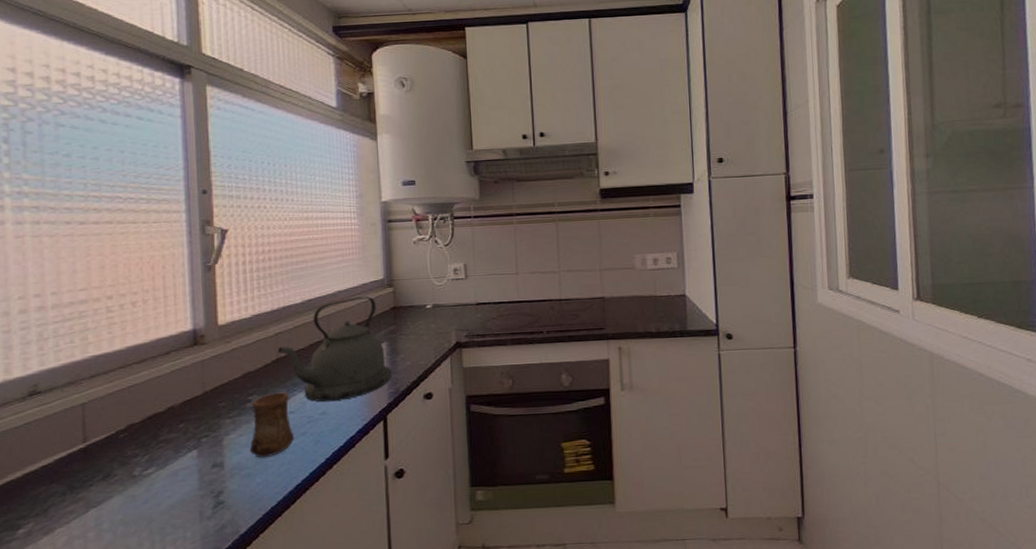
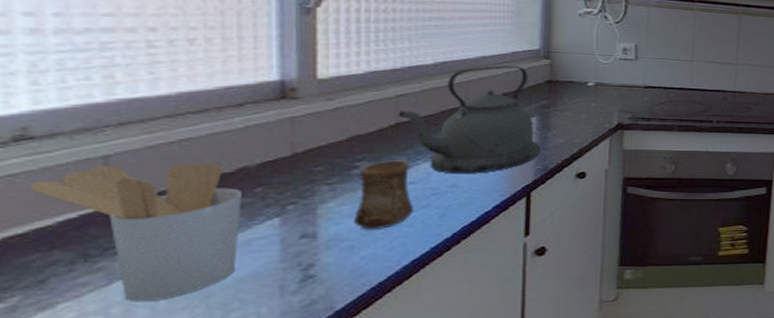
utensil holder: none [38,404,171,528] -> present [30,162,242,303]

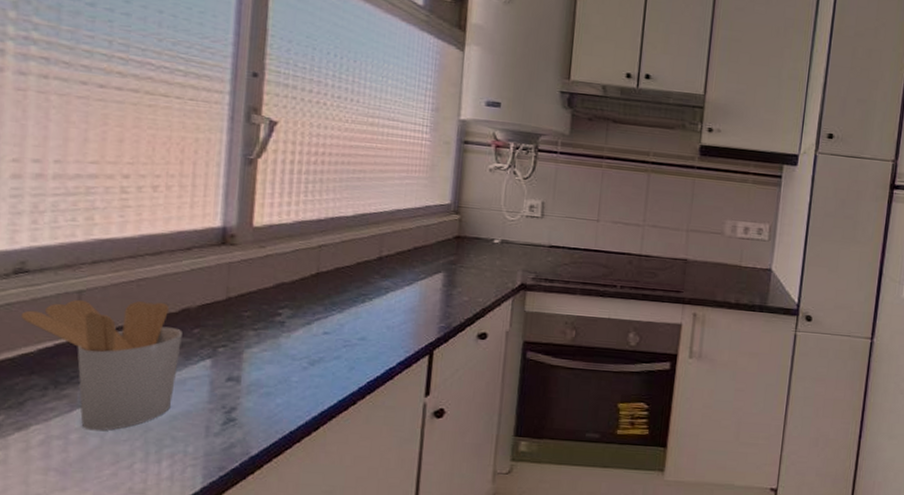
cup: present [353,160,414,230] -> none [272,309,327,378]
kettle: present [397,65,542,173] -> none [318,219,446,328]

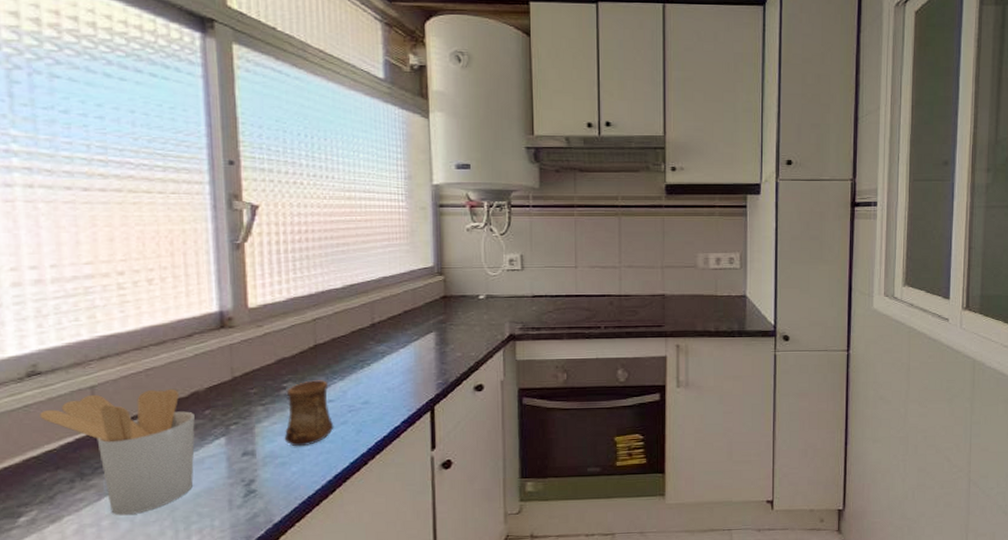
cup: none [272,309,327,378] -> present [284,380,334,447]

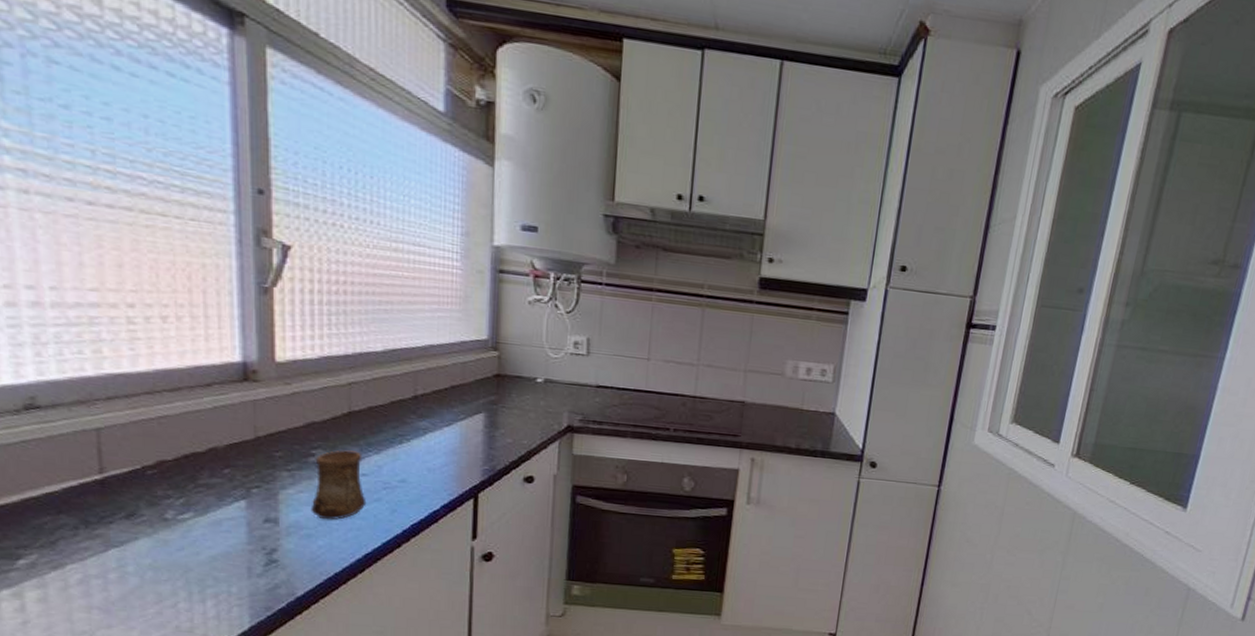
utensil holder: present [40,388,195,516] -> none [39,437,212,571]

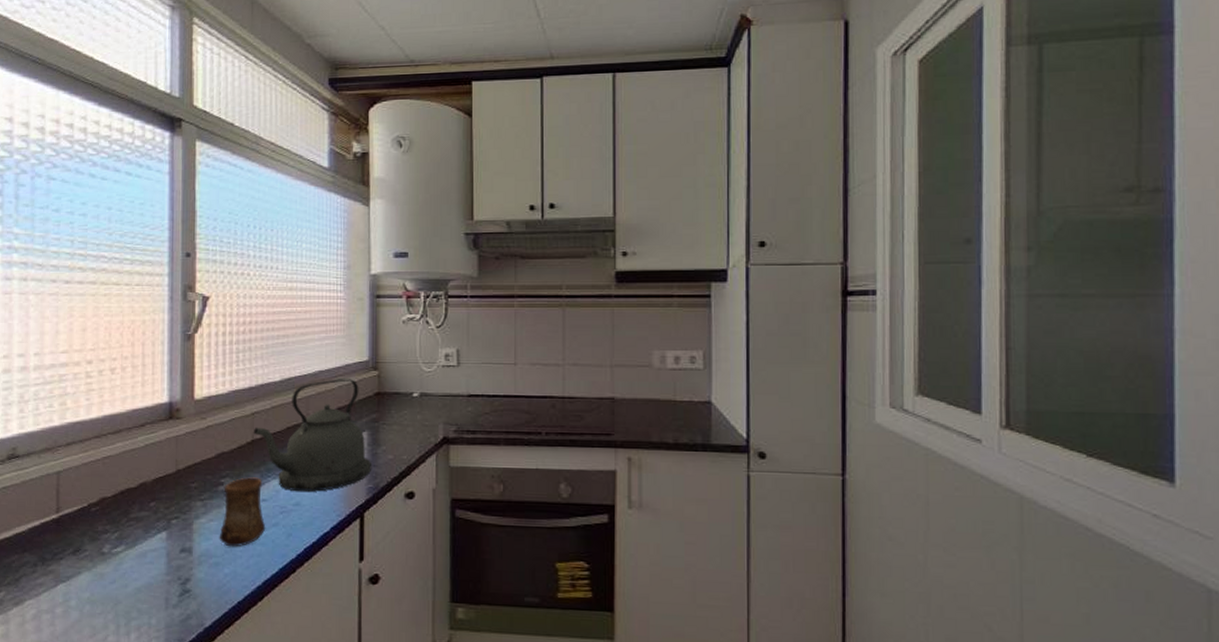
kettle: none [350,355,489,470] -> present [253,379,372,492]

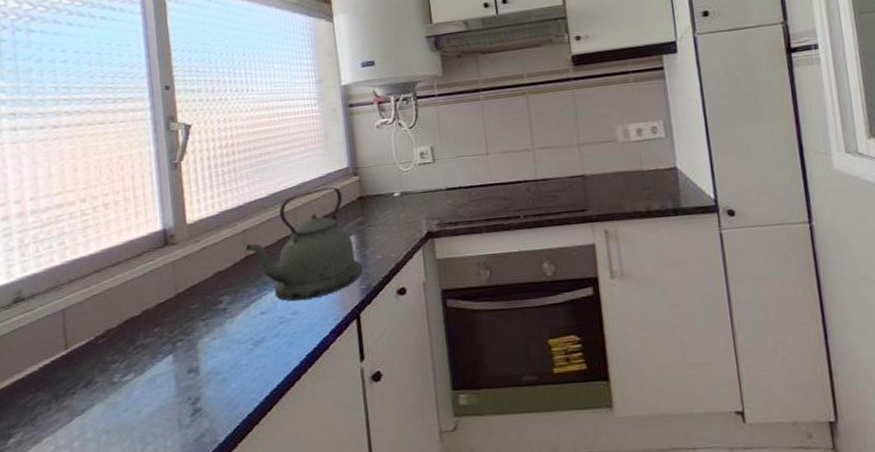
cup: present [219,477,266,547] -> none [223,292,268,362]

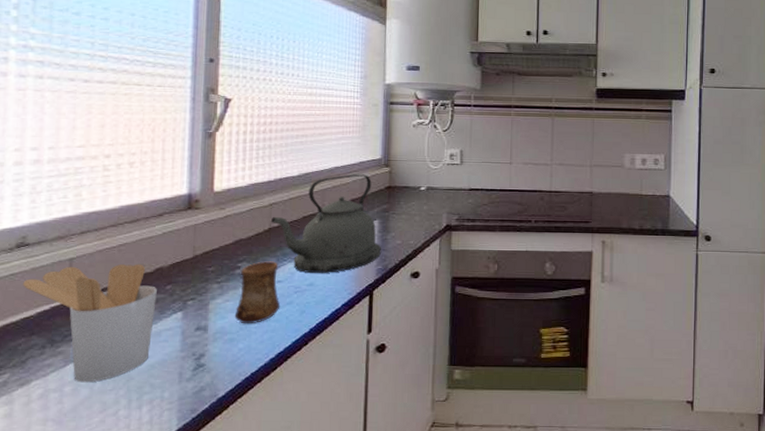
utensil holder: none [24,308,148,437] -> present [23,264,157,383]
cup: none [223,292,268,362] -> present [234,261,281,324]

